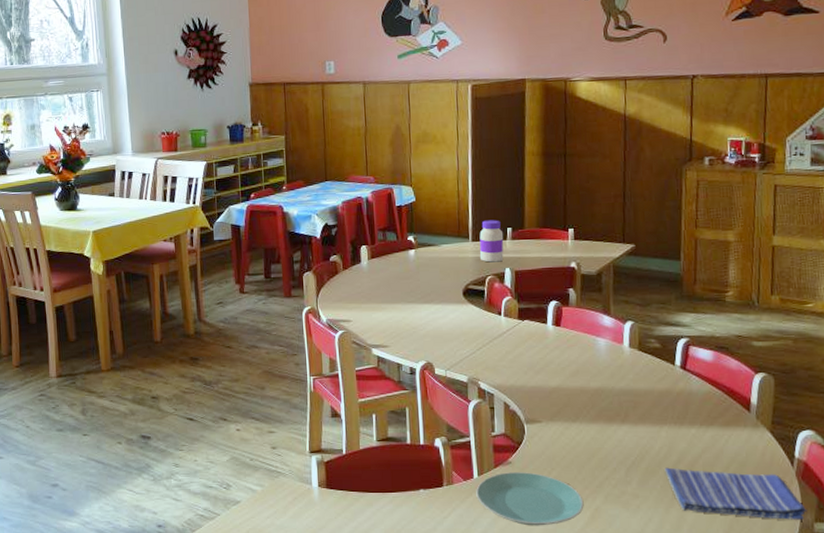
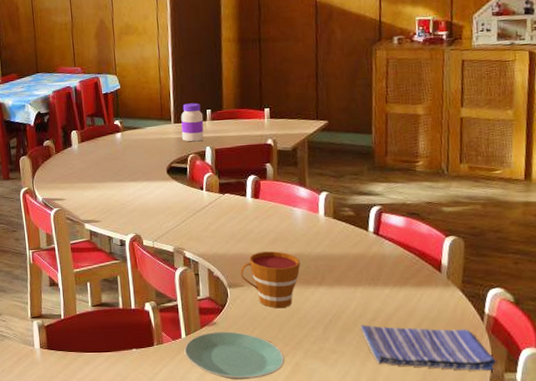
cup: none [539,384,603,448] -> present [241,251,301,309]

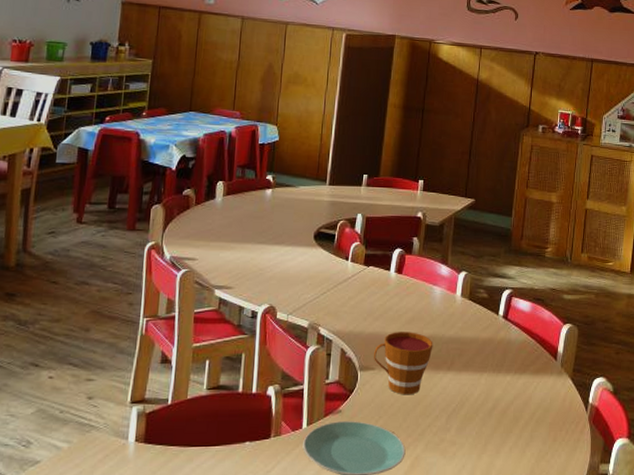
jar: present [181,103,204,142] -> none [334,165,360,207]
dish towel: present [360,325,498,371] -> none [481,414,595,462]

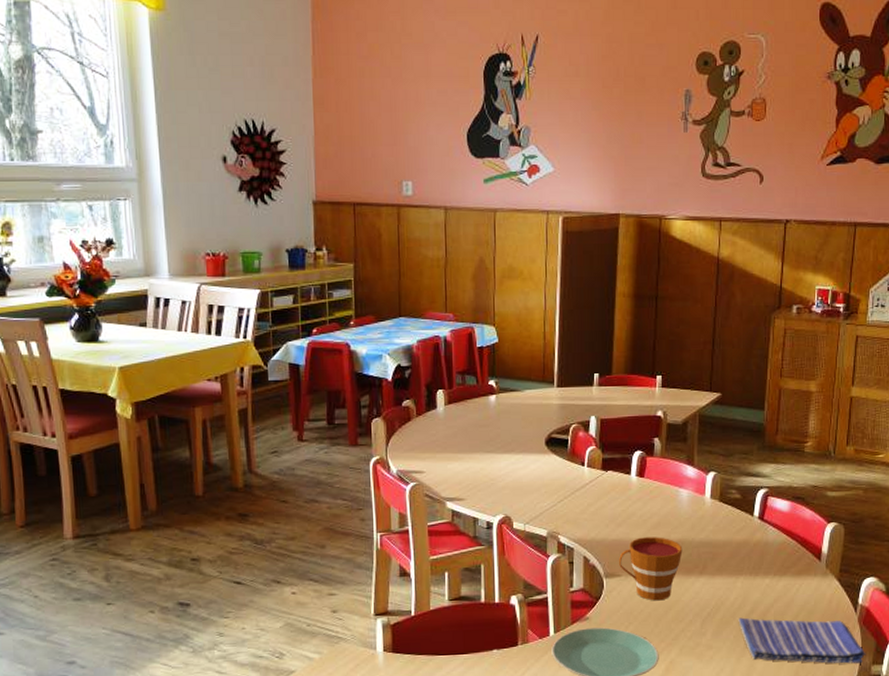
dish towel: none [481,414,595,462] -> present [738,617,866,664]

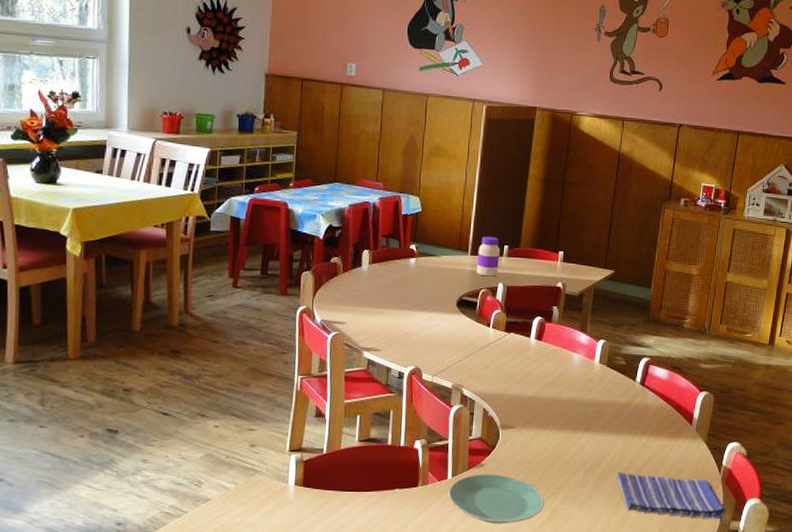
jar: none [564,364,590,410] -> present [476,236,501,277]
cup: present [619,537,683,601] -> none [515,394,572,453]

